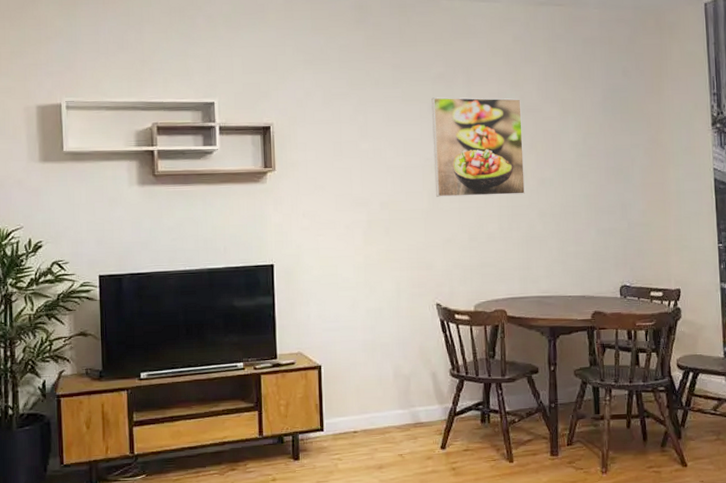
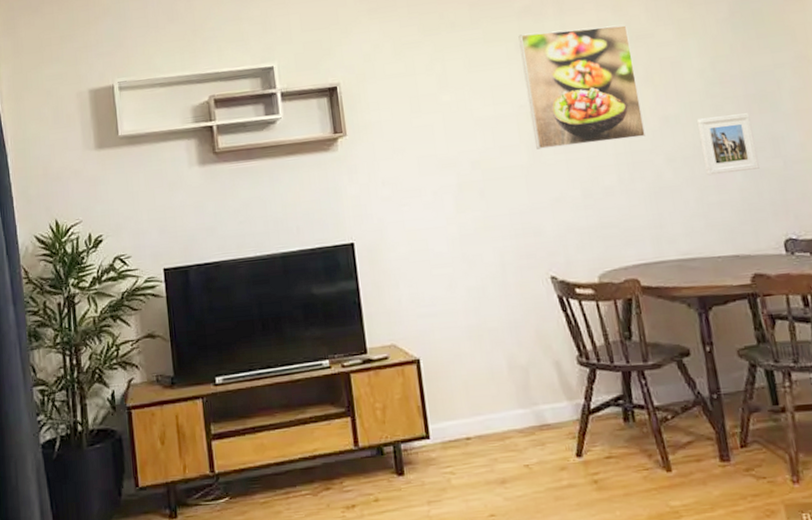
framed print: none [566,182,609,231] -> present [696,113,760,176]

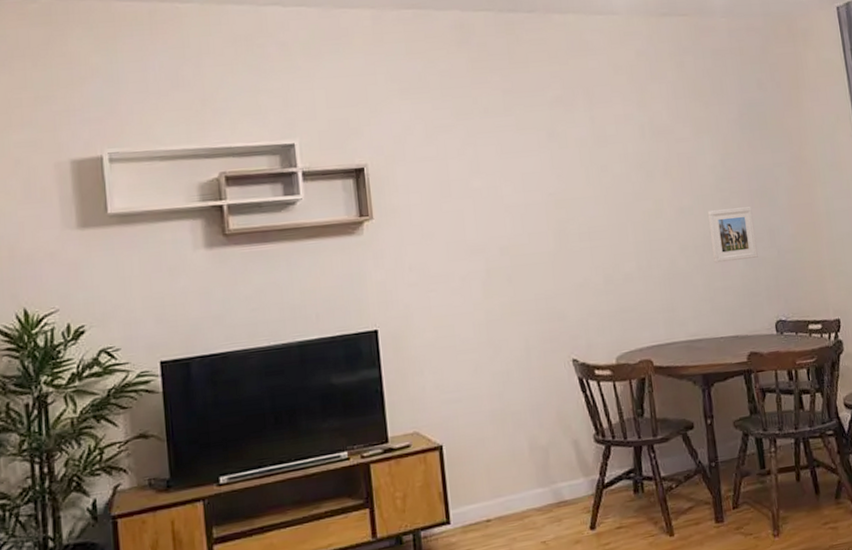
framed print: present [518,25,645,149] -> none [550,119,663,237]

